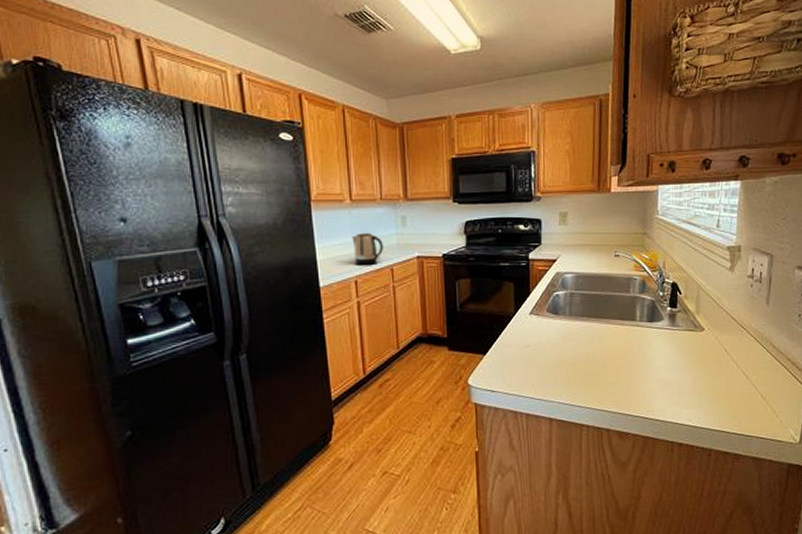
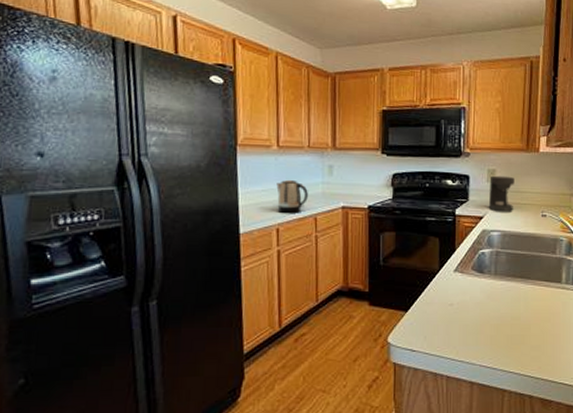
coffee maker: none [561,218,587,256] -> present [488,175,514,214]

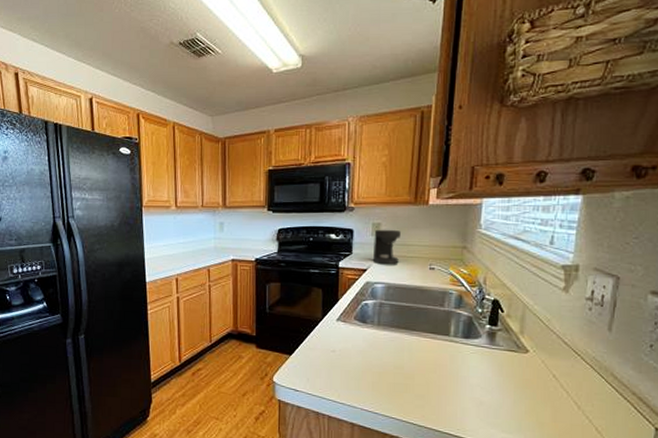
kettle: present [276,179,308,214] -> none [175,235,202,266]

